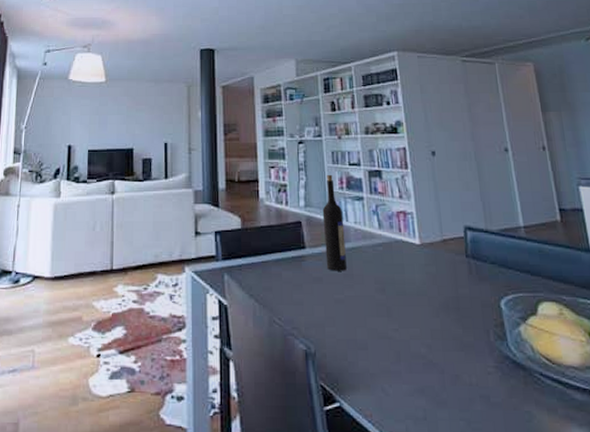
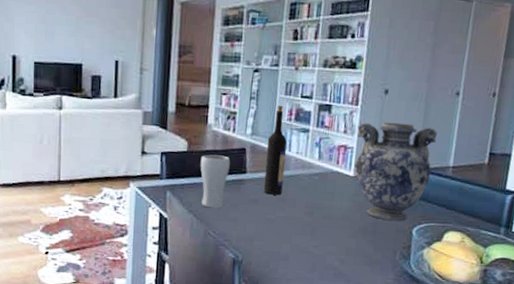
drinking glass: none [256,230,288,291] -> present [200,154,230,208]
decorative vase: none [412,184,504,294] -> present [354,122,438,222]

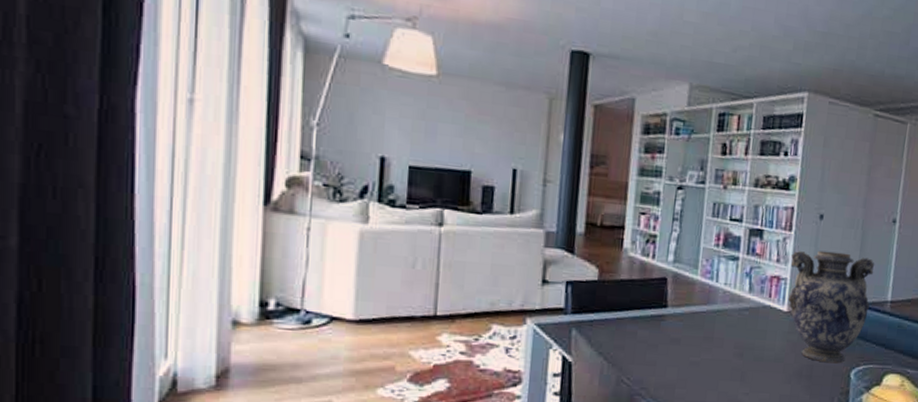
drinking glass: present [200,154,230,208] -> none [613,284,649,350]
wine bottle: present [263,105,287,195] -> none [686,228,714,334]

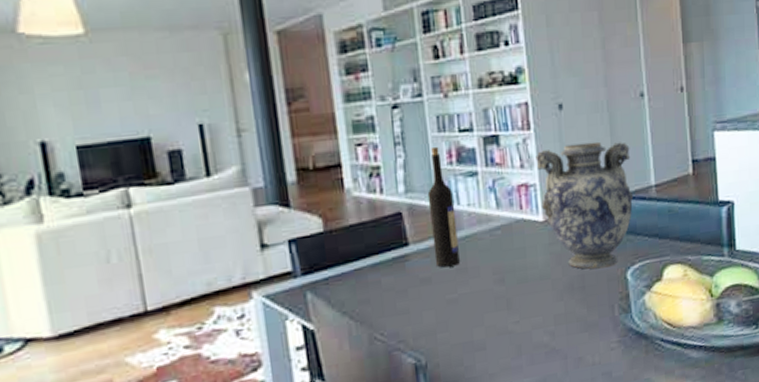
wine bottle: none [686,228,714,334] -> present [427,146,460,268]

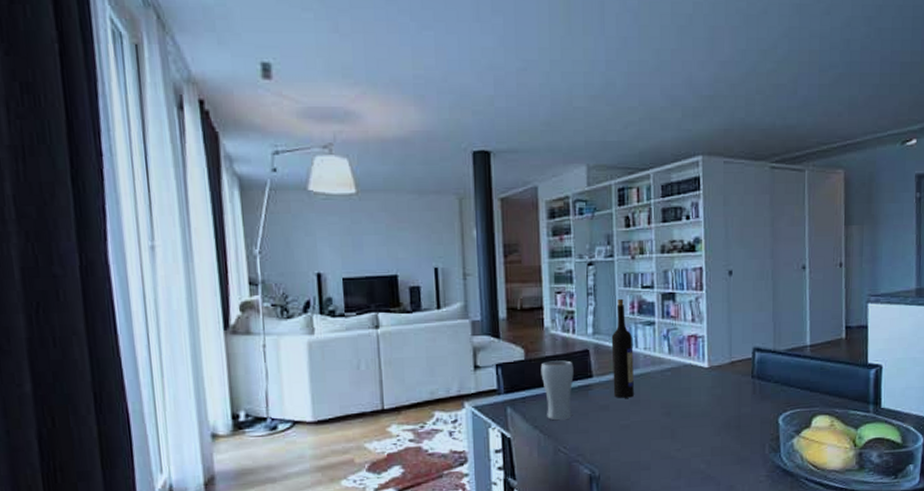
drinking glass: none [344,227,388,303] -> present [540,360,574,421]
decorative vase: present [535,141,634,269] -> none [705,304,790,412]

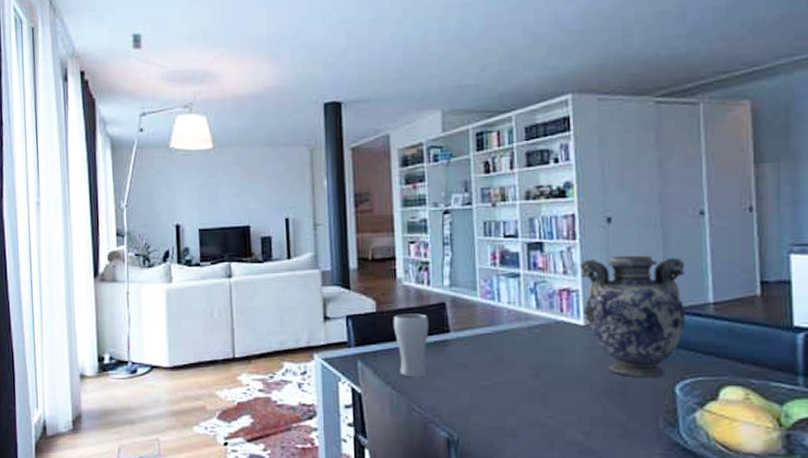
wine bottle: present [611,298,634,398] -> none [470,248,497,356]
decorative vase: none [705,304,790,412] -> present [580,255,687,378]

